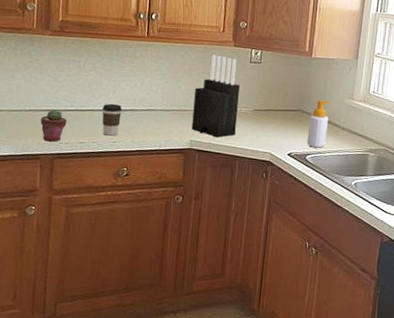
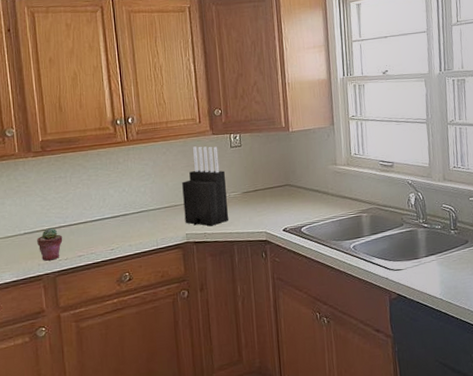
coffee cup: present [102,103,122,136] -> none [94,211,115,245]
soap bottle: present [307,100,330,148] -> none [298,171,318,219]

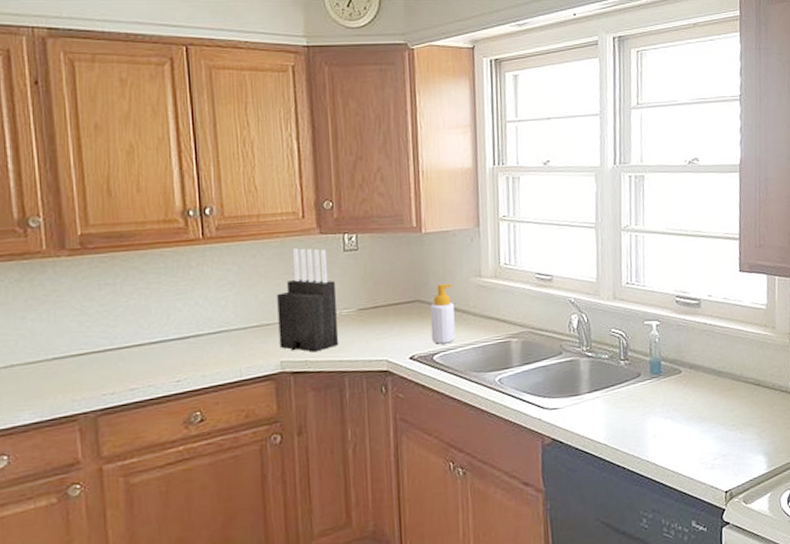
potted succulent: present [37,228,63,261] -> none [71,351,109,396]
soap bottle: none [298,171,318,219] -> present [430,283,456,344]

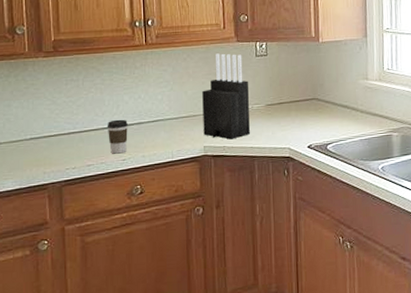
coffee cup: none [154,331,183,374] -> present [107,119,128,154]
soap bottle: present [430,283,456,344] -> none [325,85,346,136]

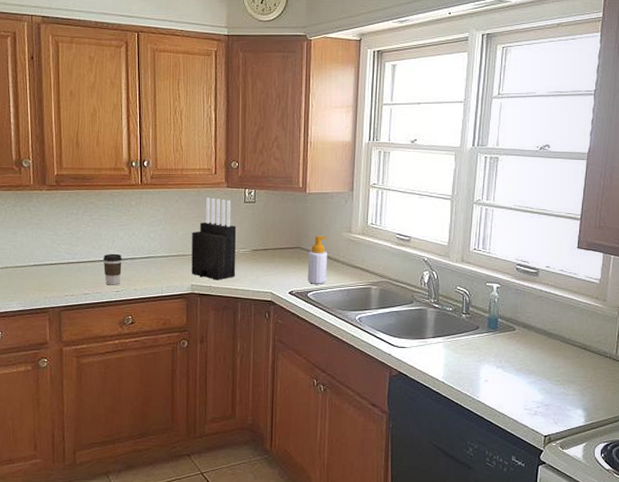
soap bottle: none [325,85,346,136] -> present [307,236,327,284]

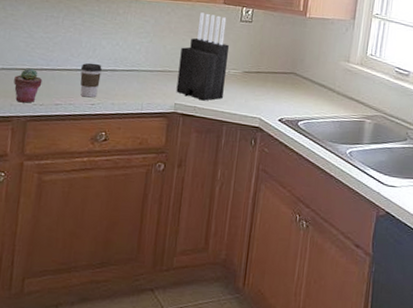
potted succulent: none [45,263,70,295] -> present [14,68,43,103]
soap bottle: present [307,236,327,284] -> none [299,62,324,114]

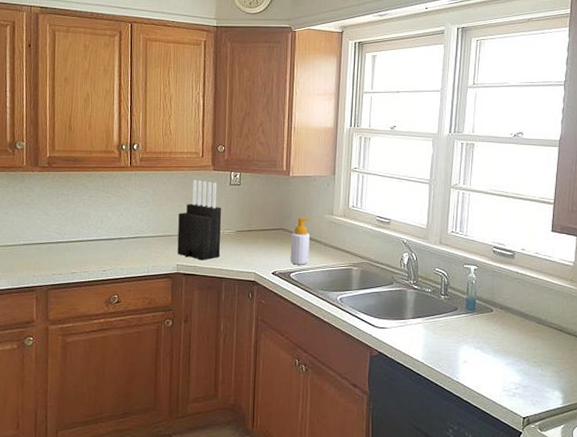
potted succulent: present [14,68,43,103] -> none [34,242,59,274]
coffee cup: present [80,62,102,98] -> none [91,233,110,265]
soap bottle: none [299,62,324,114] -> present [290,218,310,265]

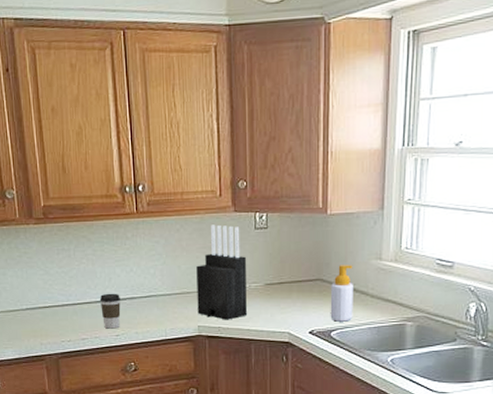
coffee cup: none [91,233,110,265] -> present [99,293,121,329]

